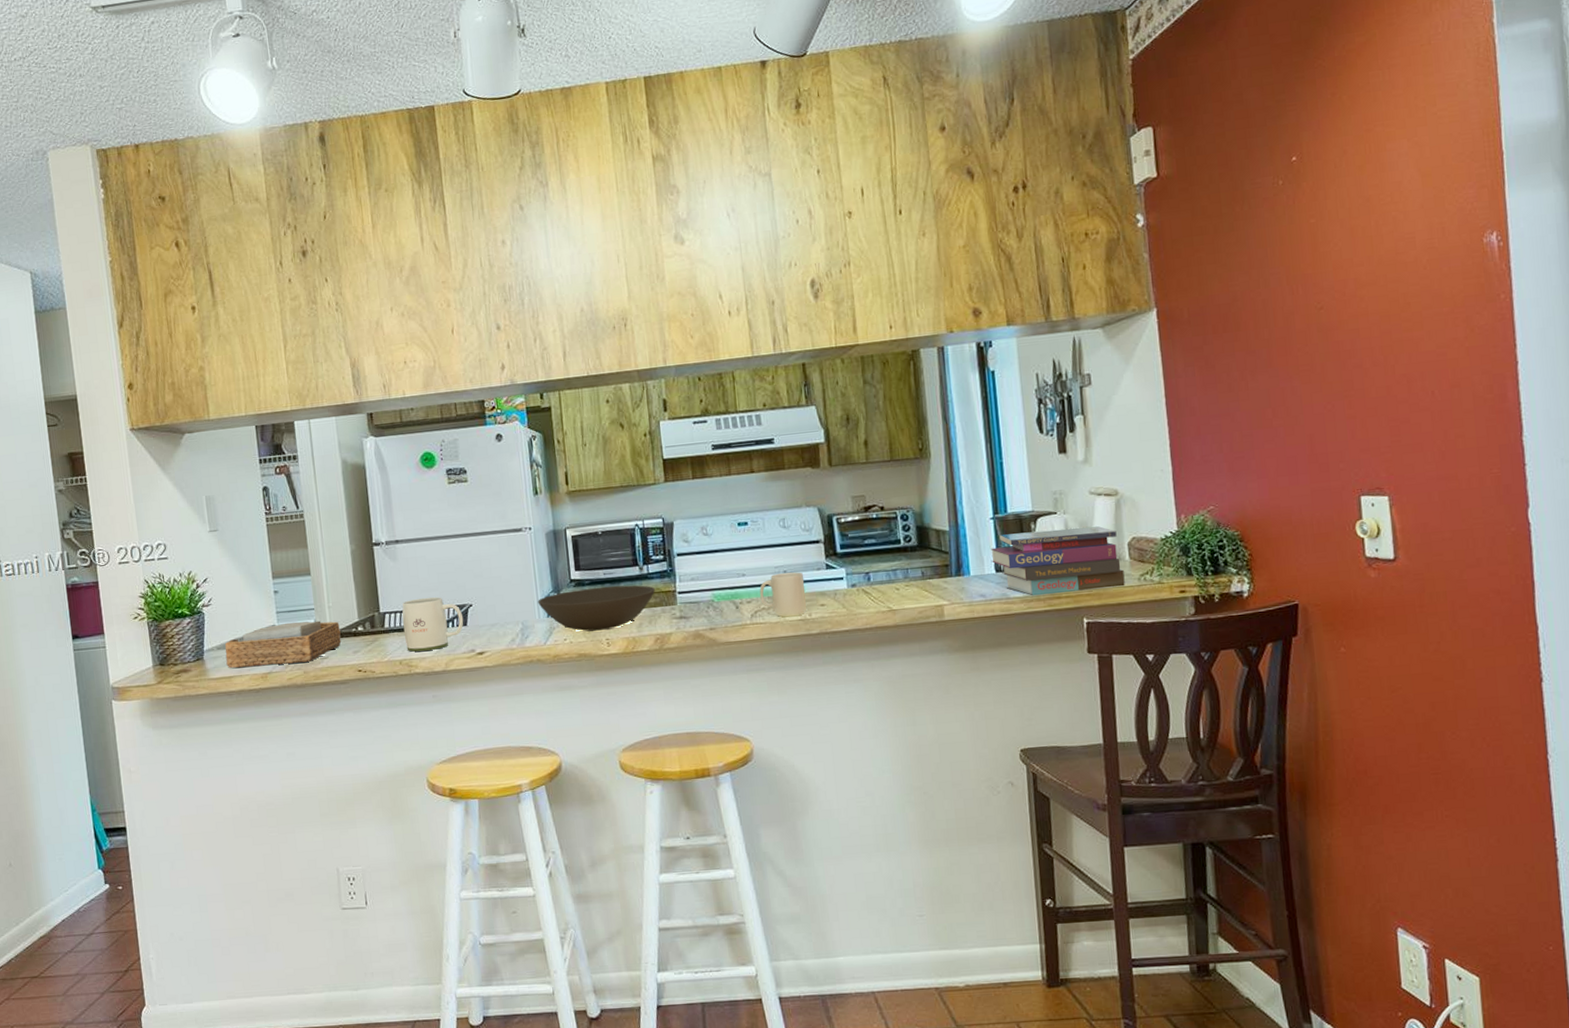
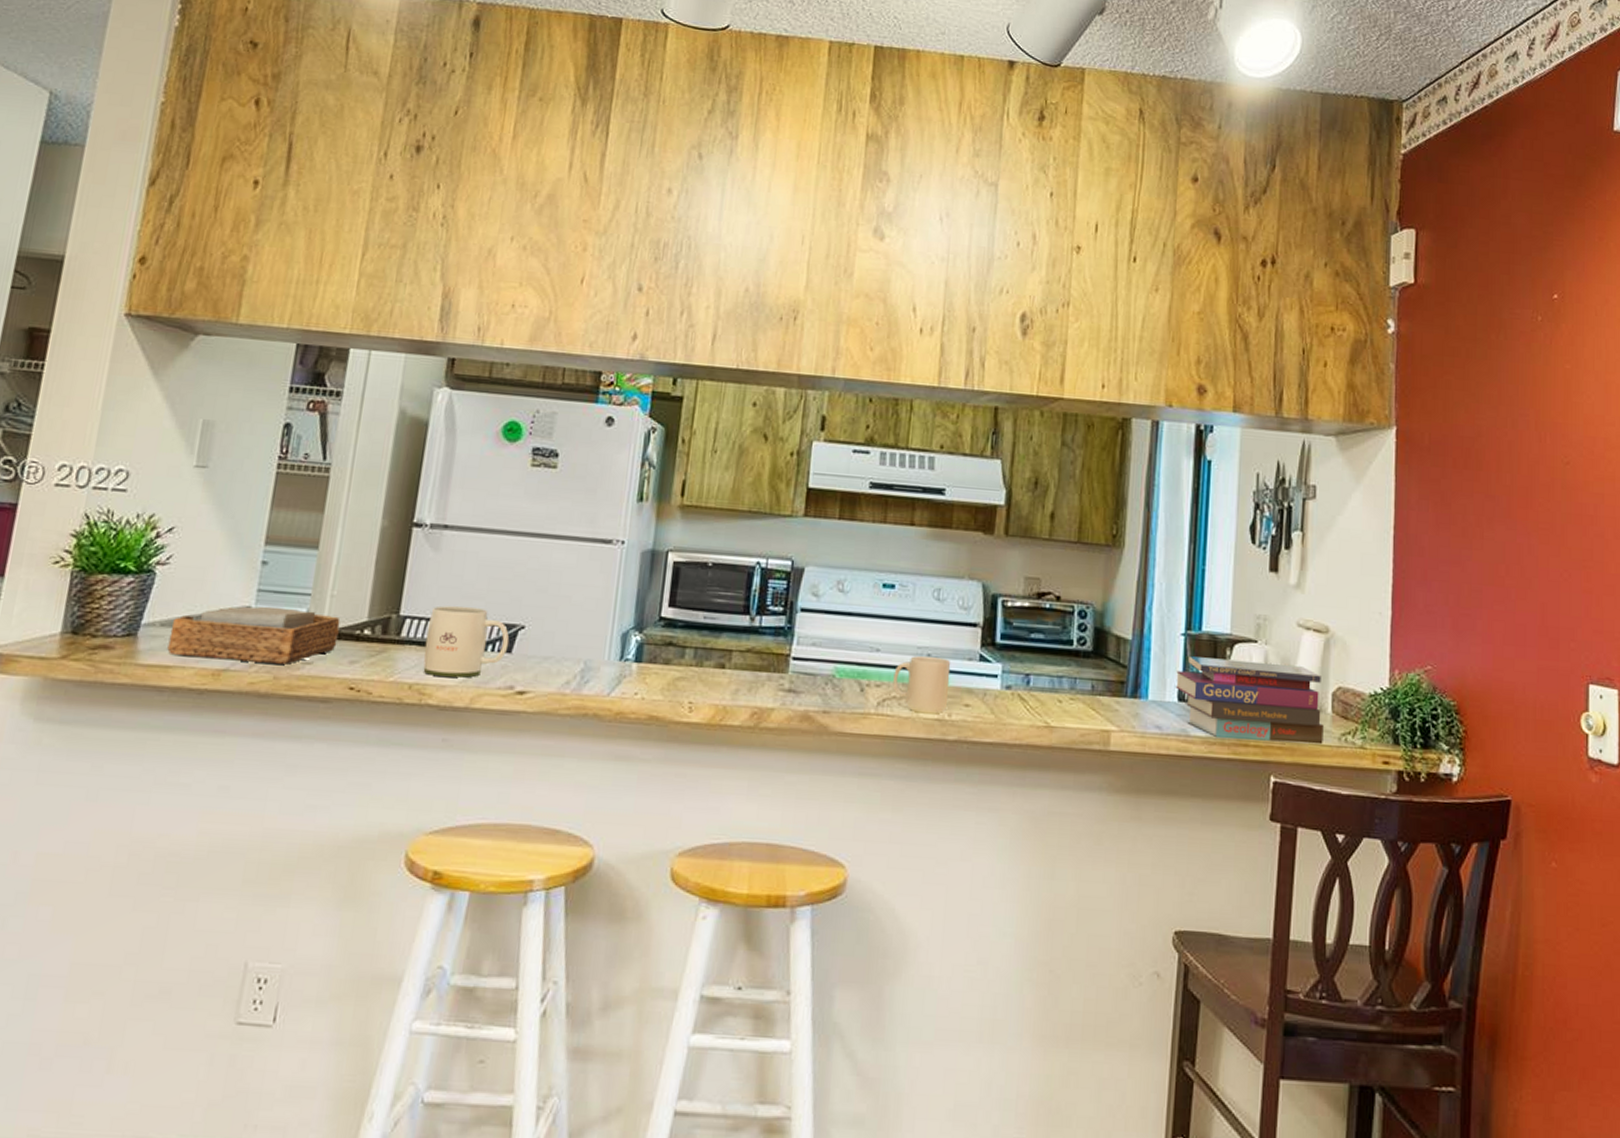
bowl: present [538,585,655,632] -> none [611,631,764,691]

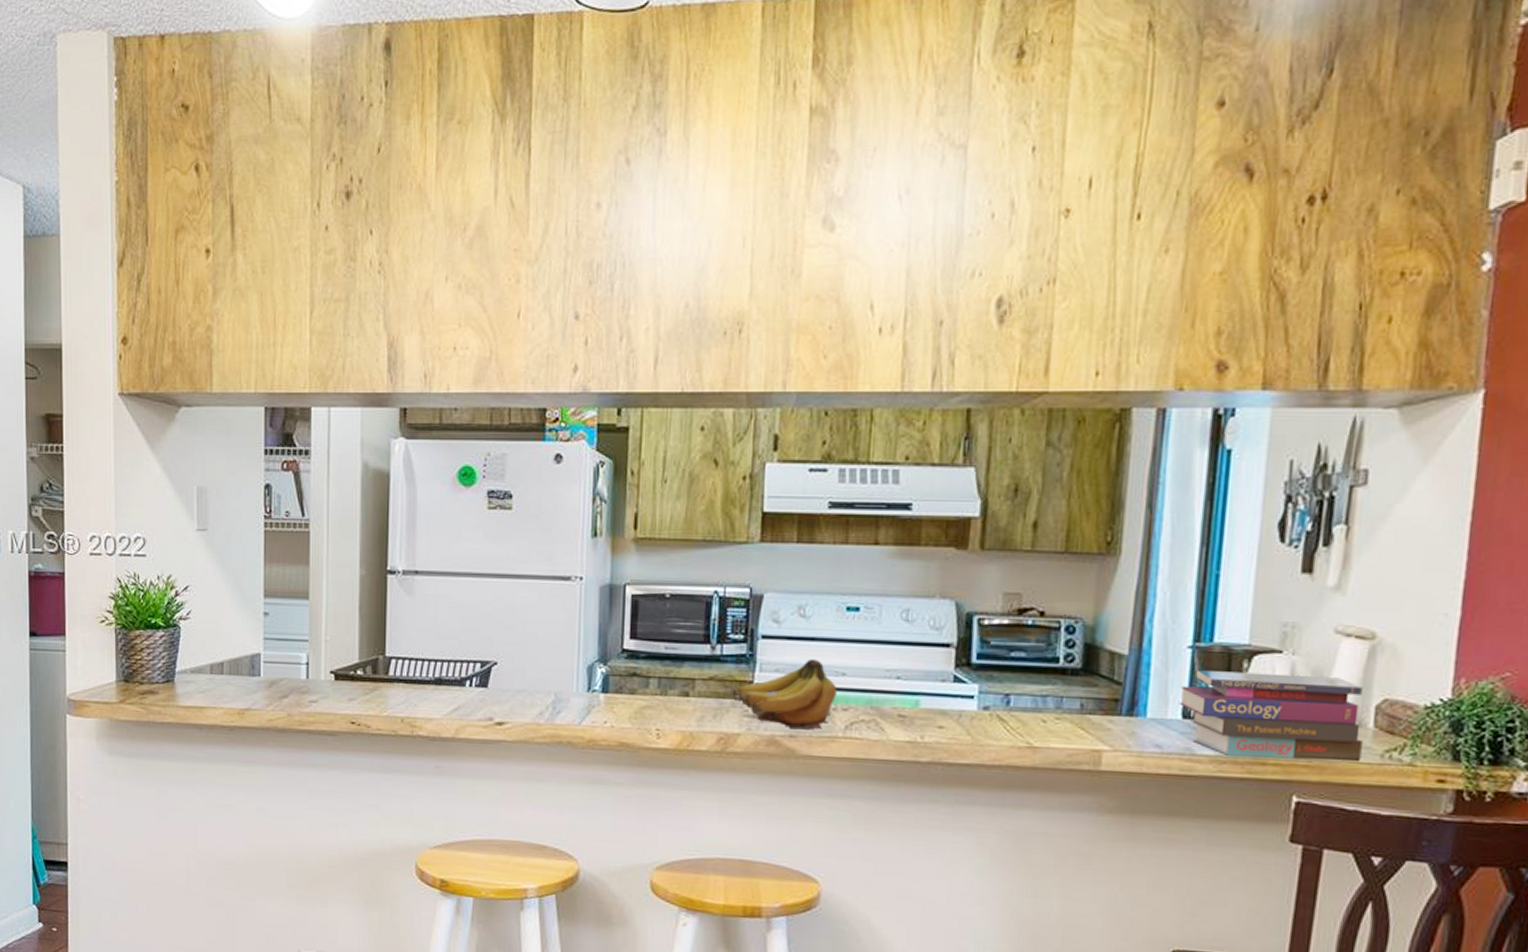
napkin holder: present [167,606,341,665] -> none [199,652,336,703]
mug: present [423,605,510,678] -> none [410,645,485,711]
fruit: none [767,634,871,706] -> present [730,659,837,730]
cup: present [893,656,951,714] -> none [861,679,923,737]

